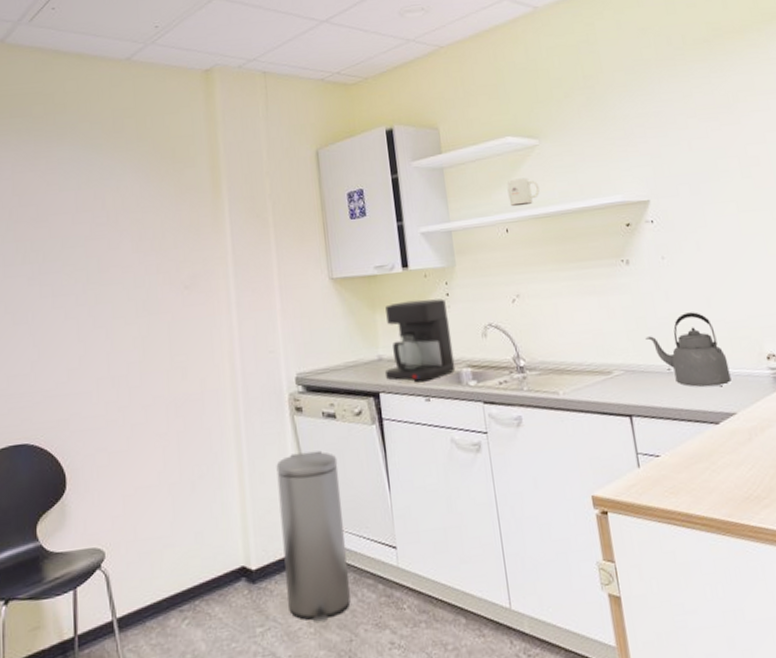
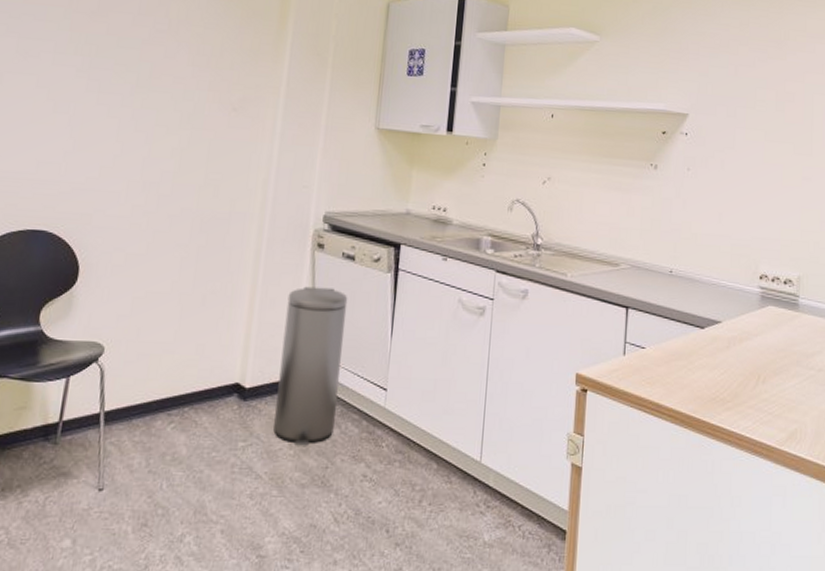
coffee maker: present [384,299,456,382] -> none [409,163,481,242]
mug: present [507,177,540,207] -> none [560,68,591,96]
kettle: present [645,312,732,388] -> none [656,223,725,295]

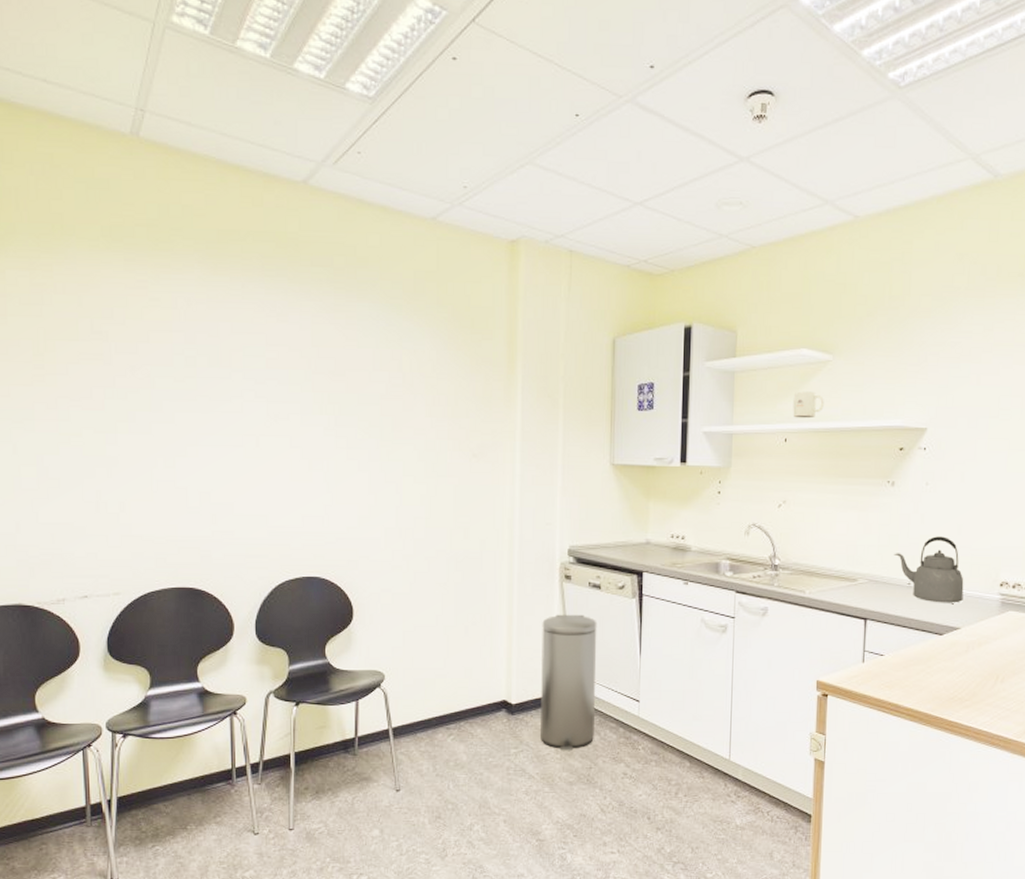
mug: none [560,68,591,96] -> present [793,391,824,419]
kettle: none [656,223,725,295] -> present [894,536,964,603]

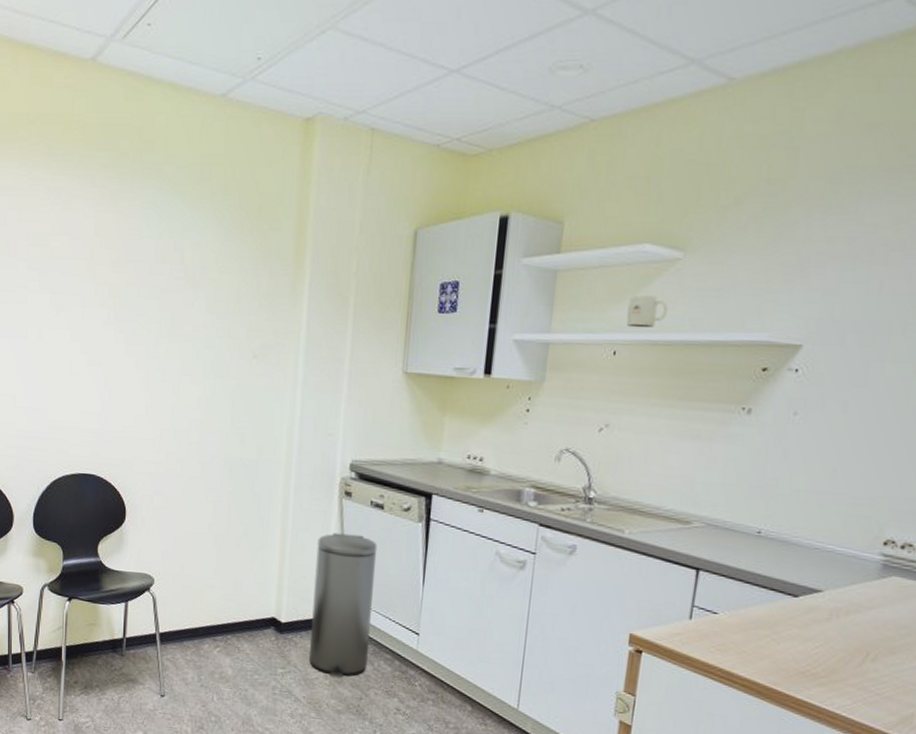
kettle: present [894,536,964,603] -> none [742,478,834,561]

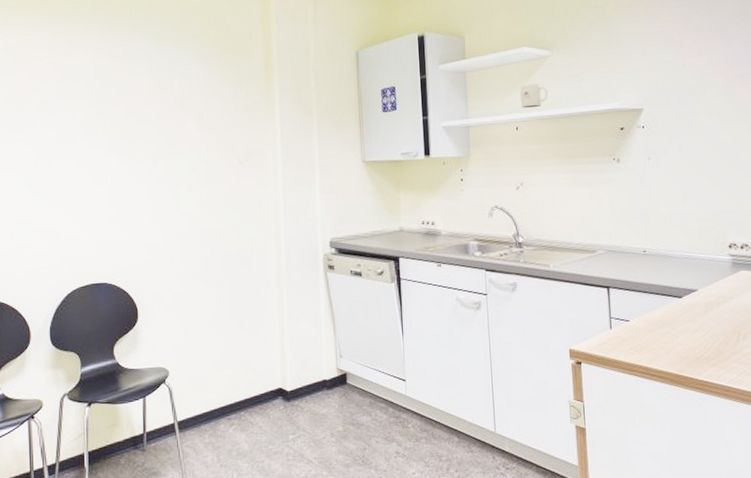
pedal bin: present [309,532,378,679] -> none [310,301,366,435]

